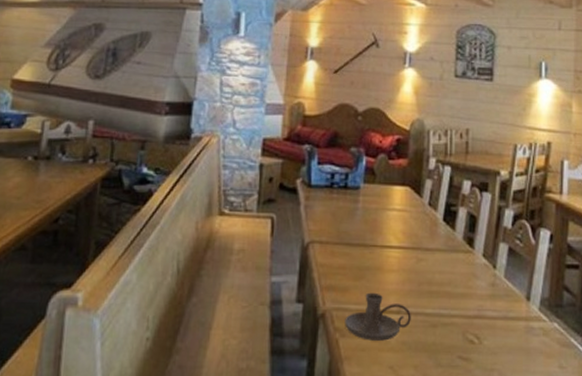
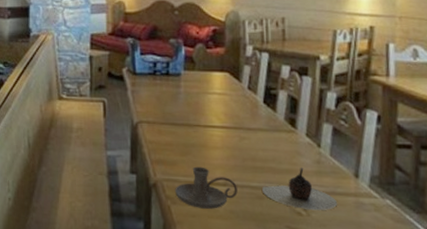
teapot: none [437,291,510,338] -> present [262,168,338,211]

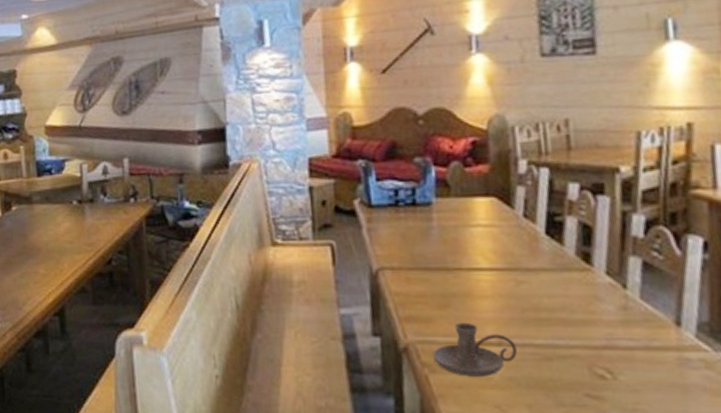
teapot: present [262,168,338,211] -> none [550,317,655,372]

